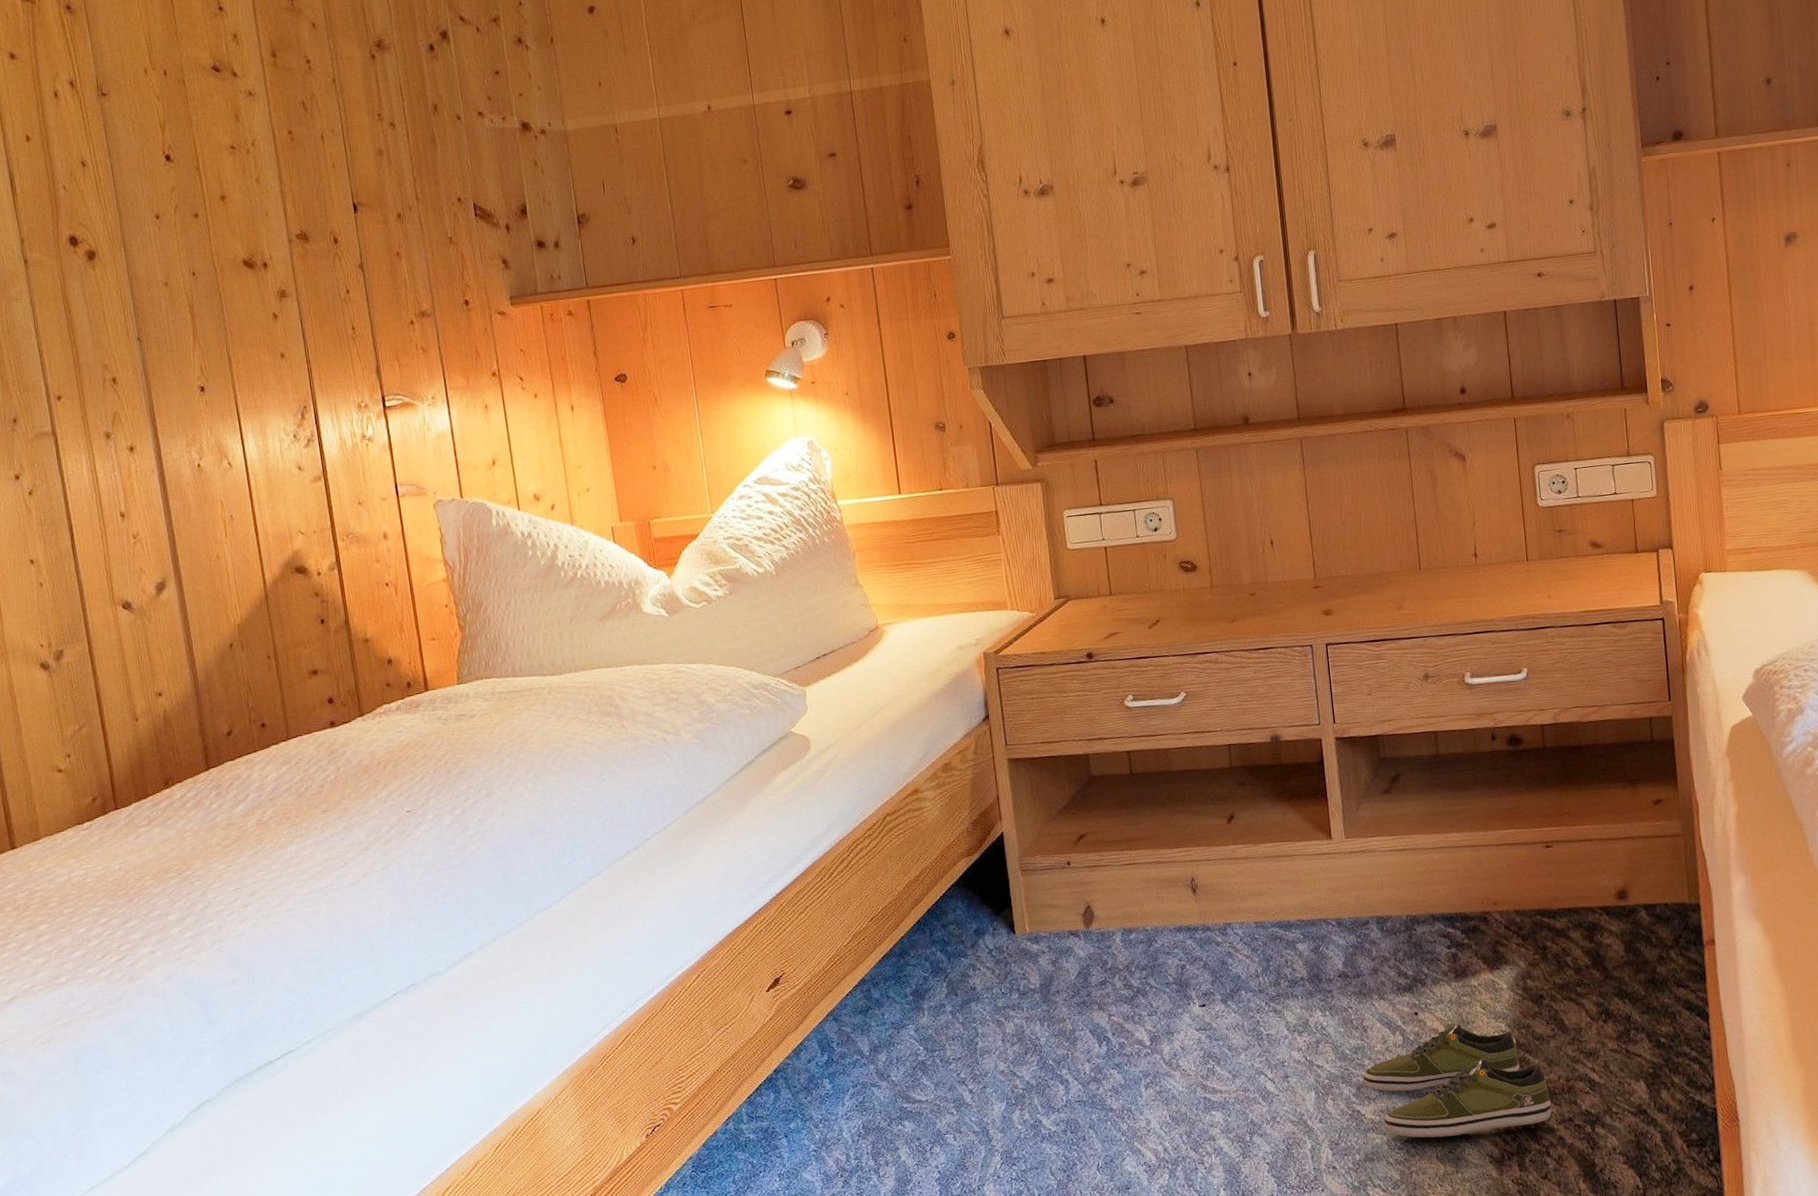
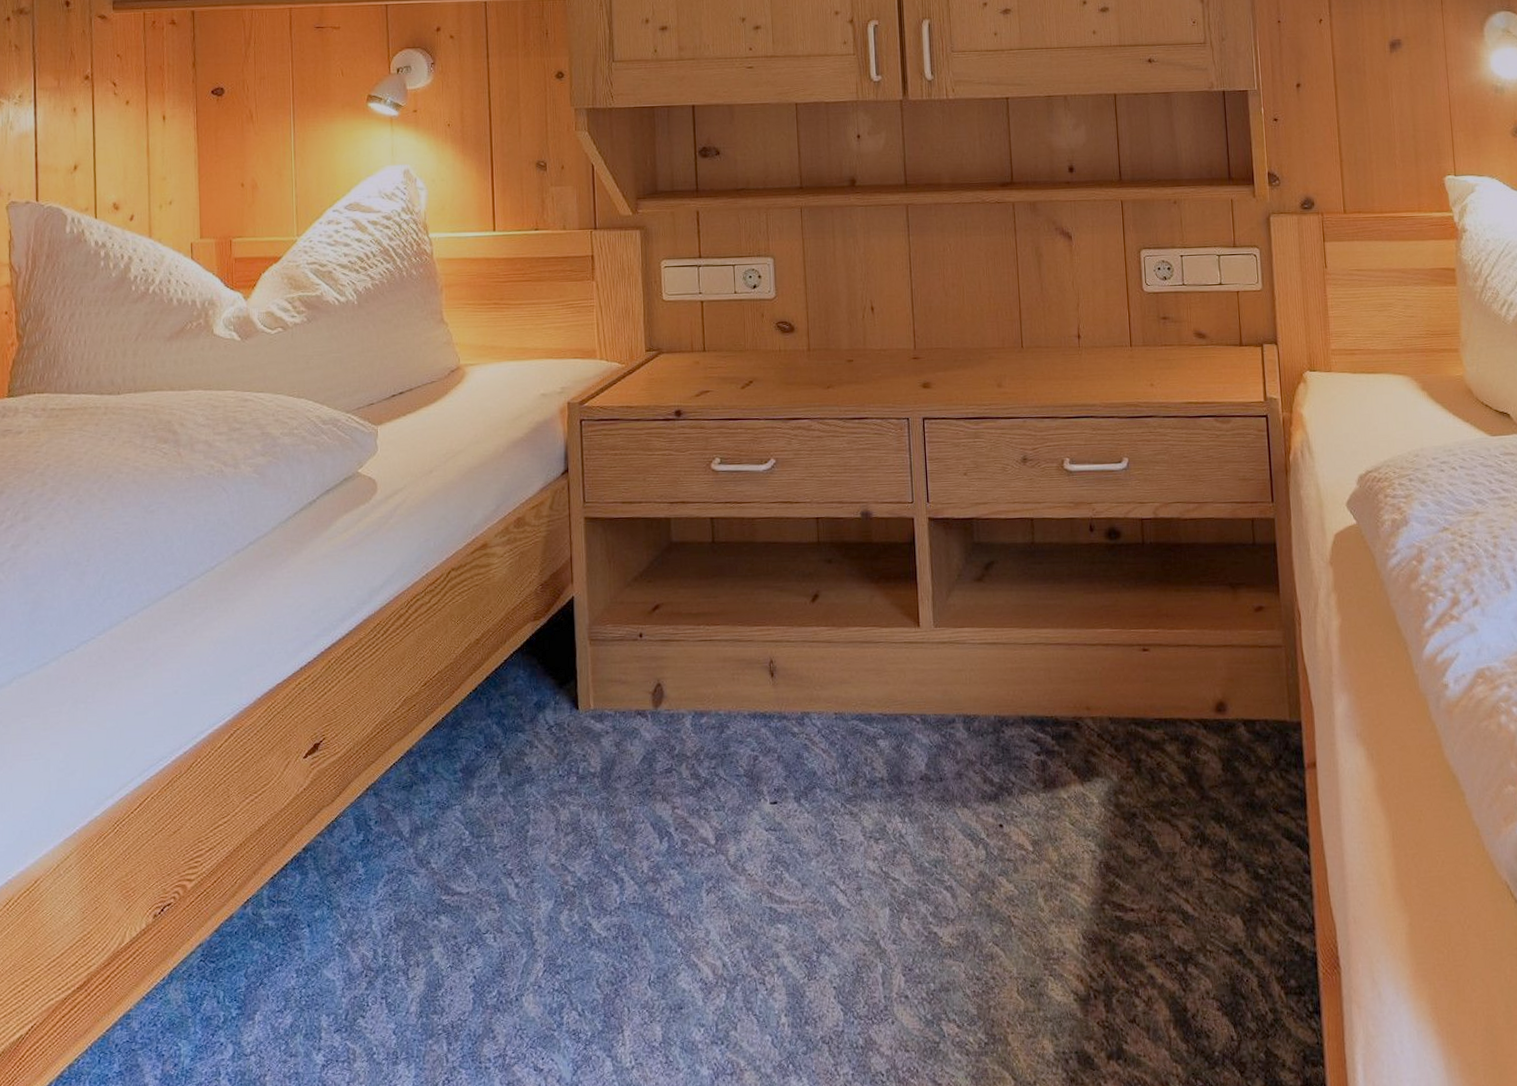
shoe: present [1362,1024,1552,1138] -> none [941,841,1142,969]

